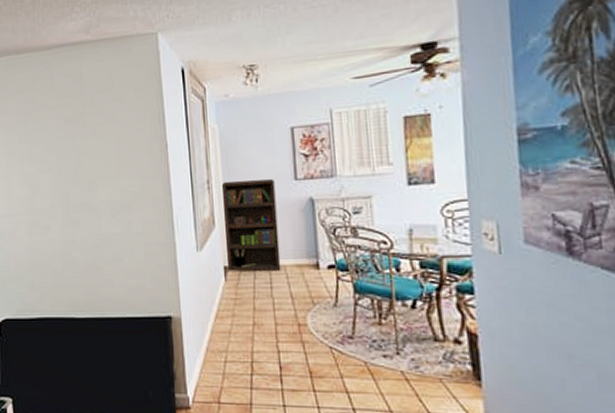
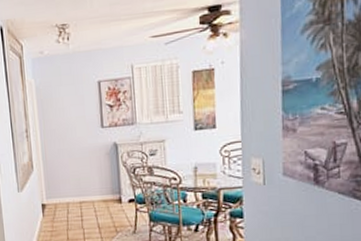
bookcase: present [221,179,281,272] -> none [38,127,90,208]

